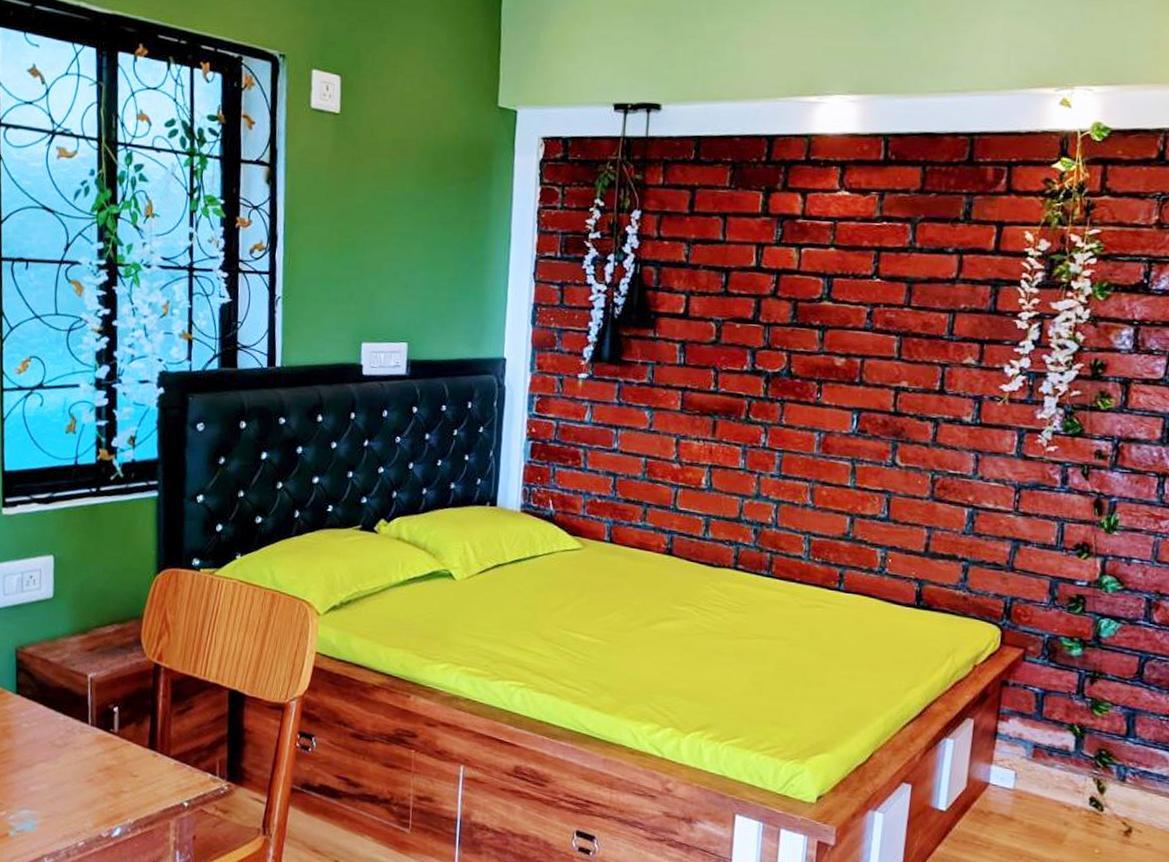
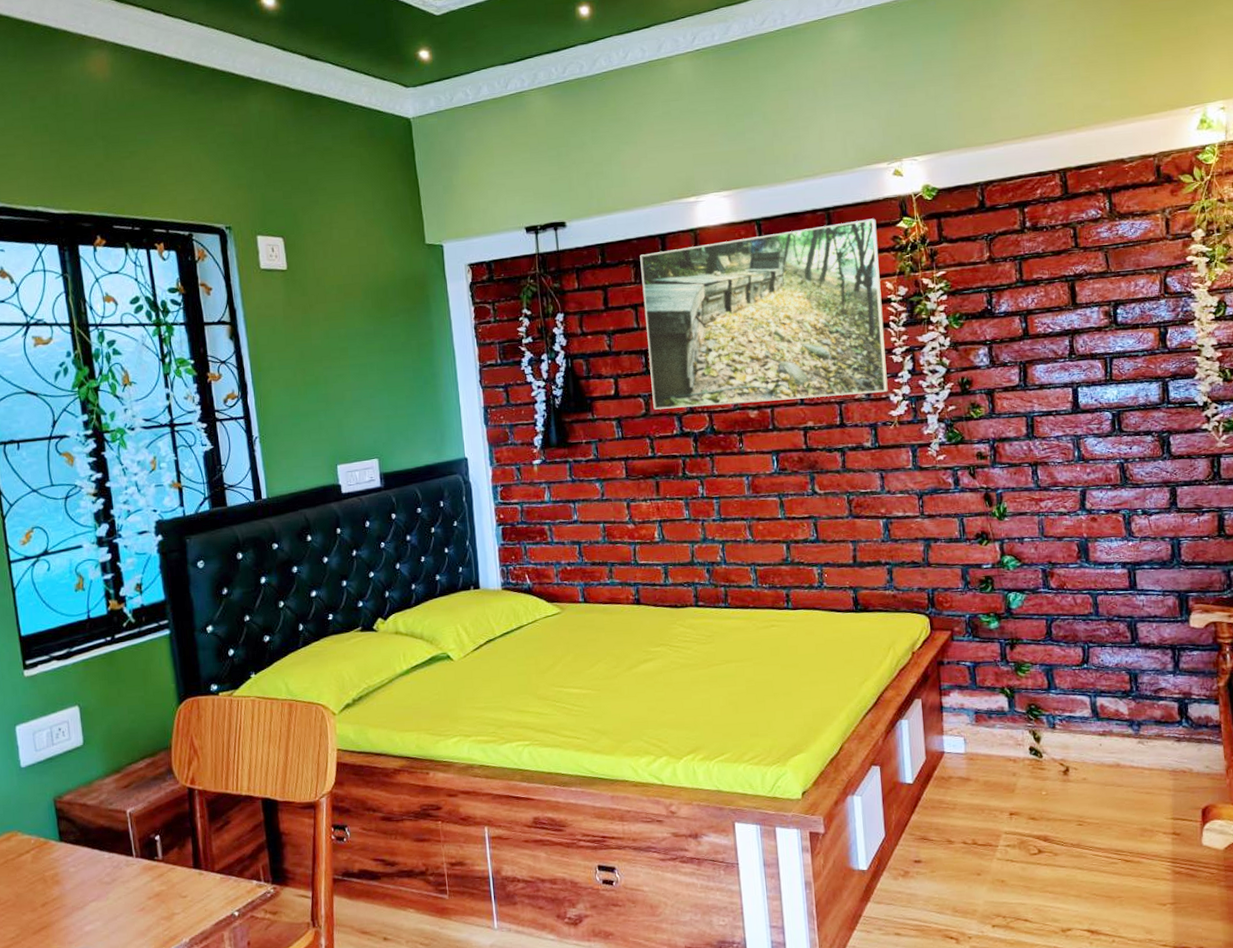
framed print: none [725,153,1028,361] -> present [640,218,888,410]

